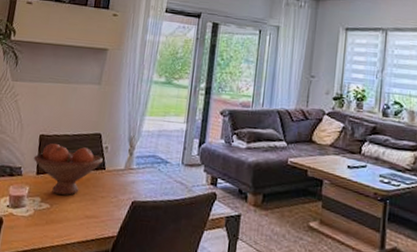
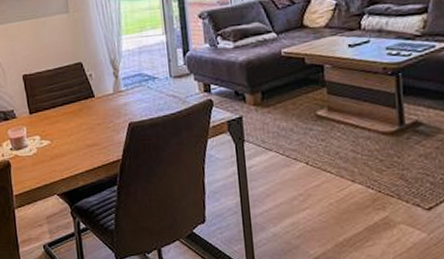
fruit bowl: present [33,143,103,195] -> none [22,79,90,129]

